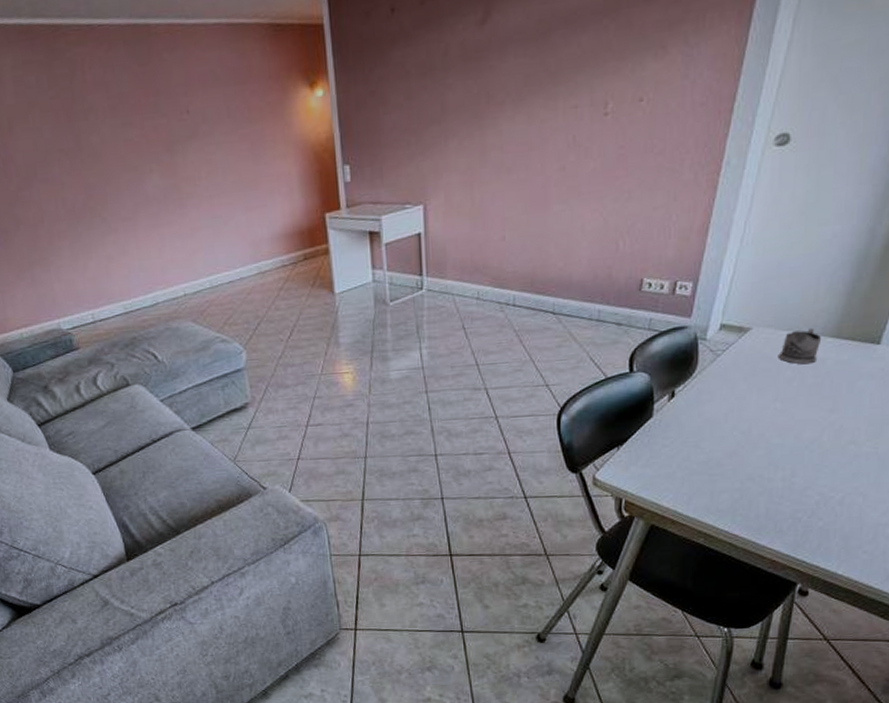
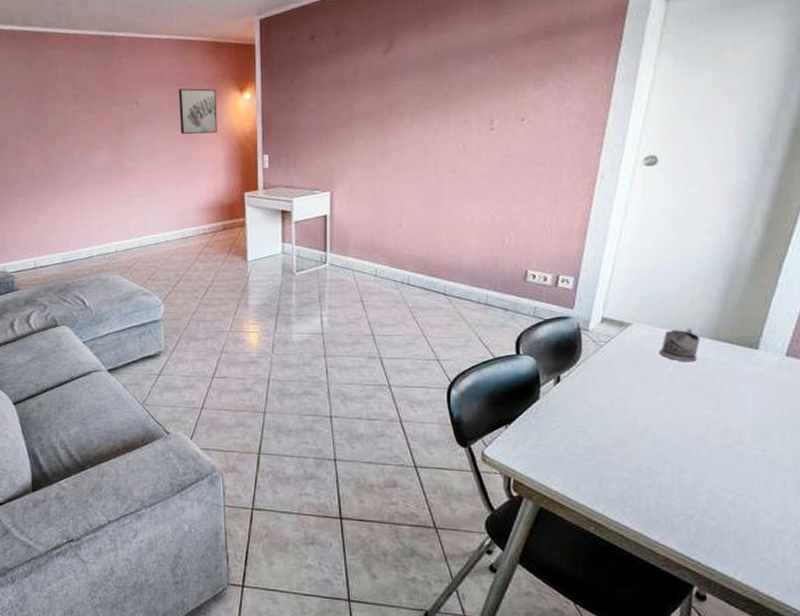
wall art: none [235,86,287,147] -> present [178,88,217,134]

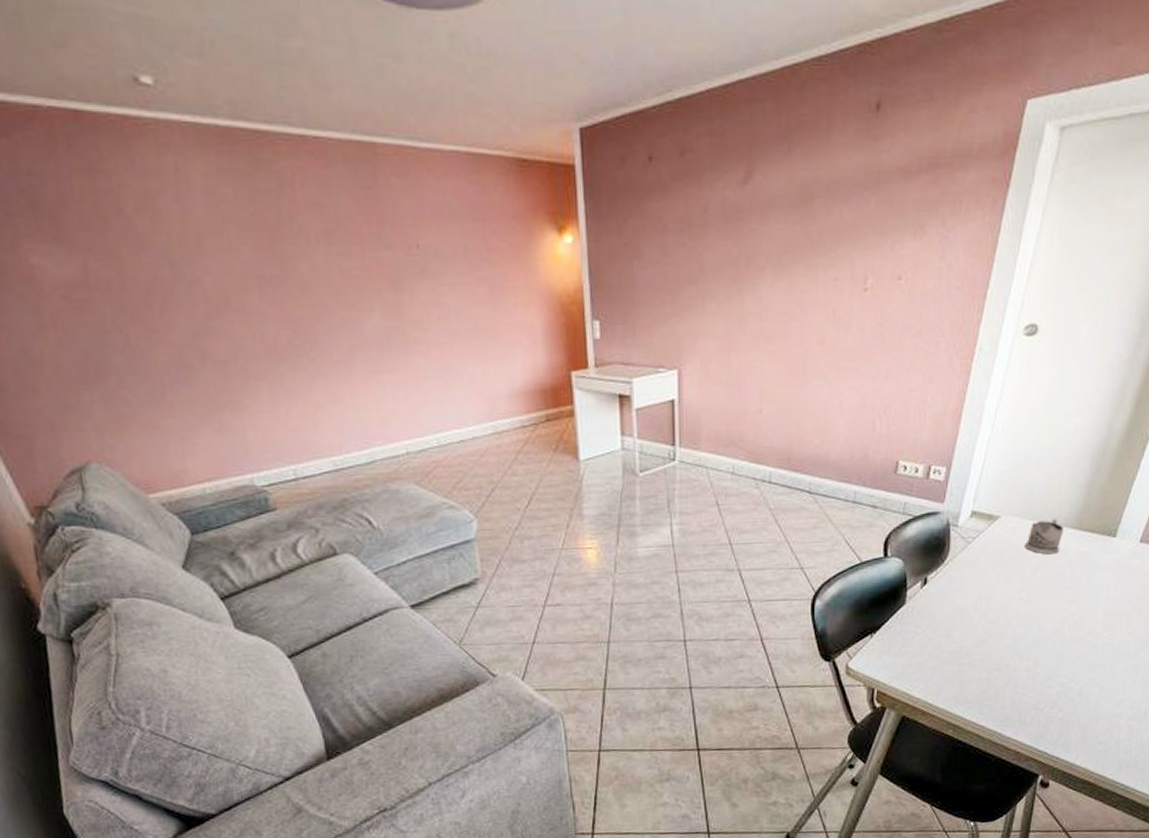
wall art: present [178,88,217,134] -> none [474,226,531,291]

